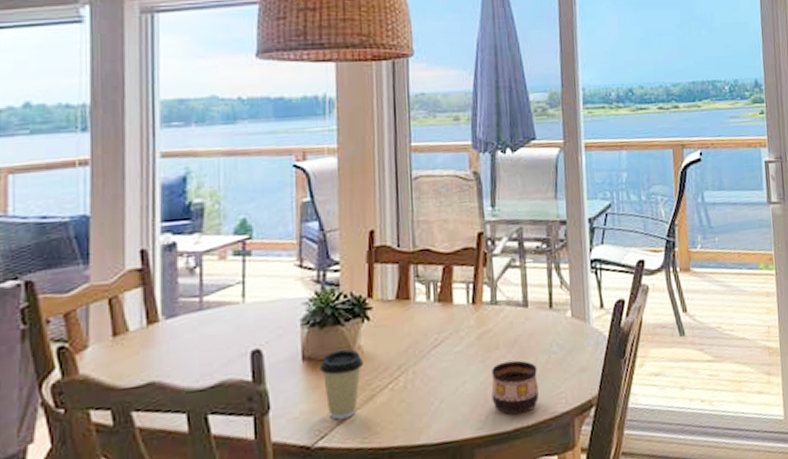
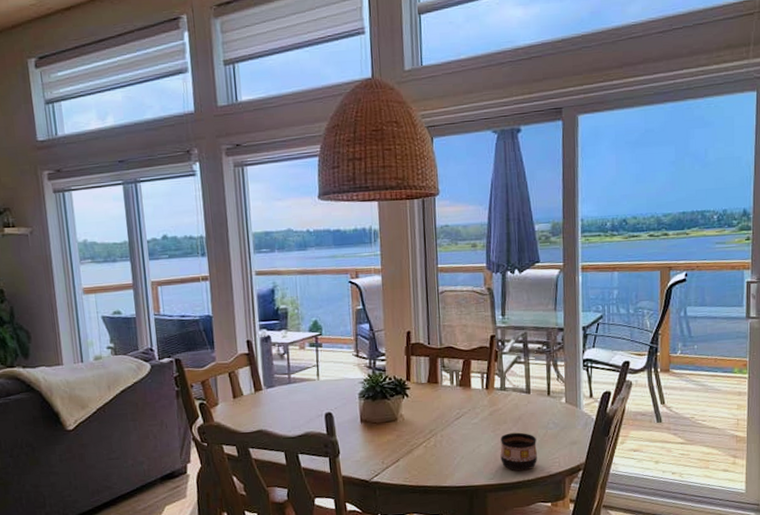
coffee cup: present [319,349,364,420] -> none [373,416,405,464]

